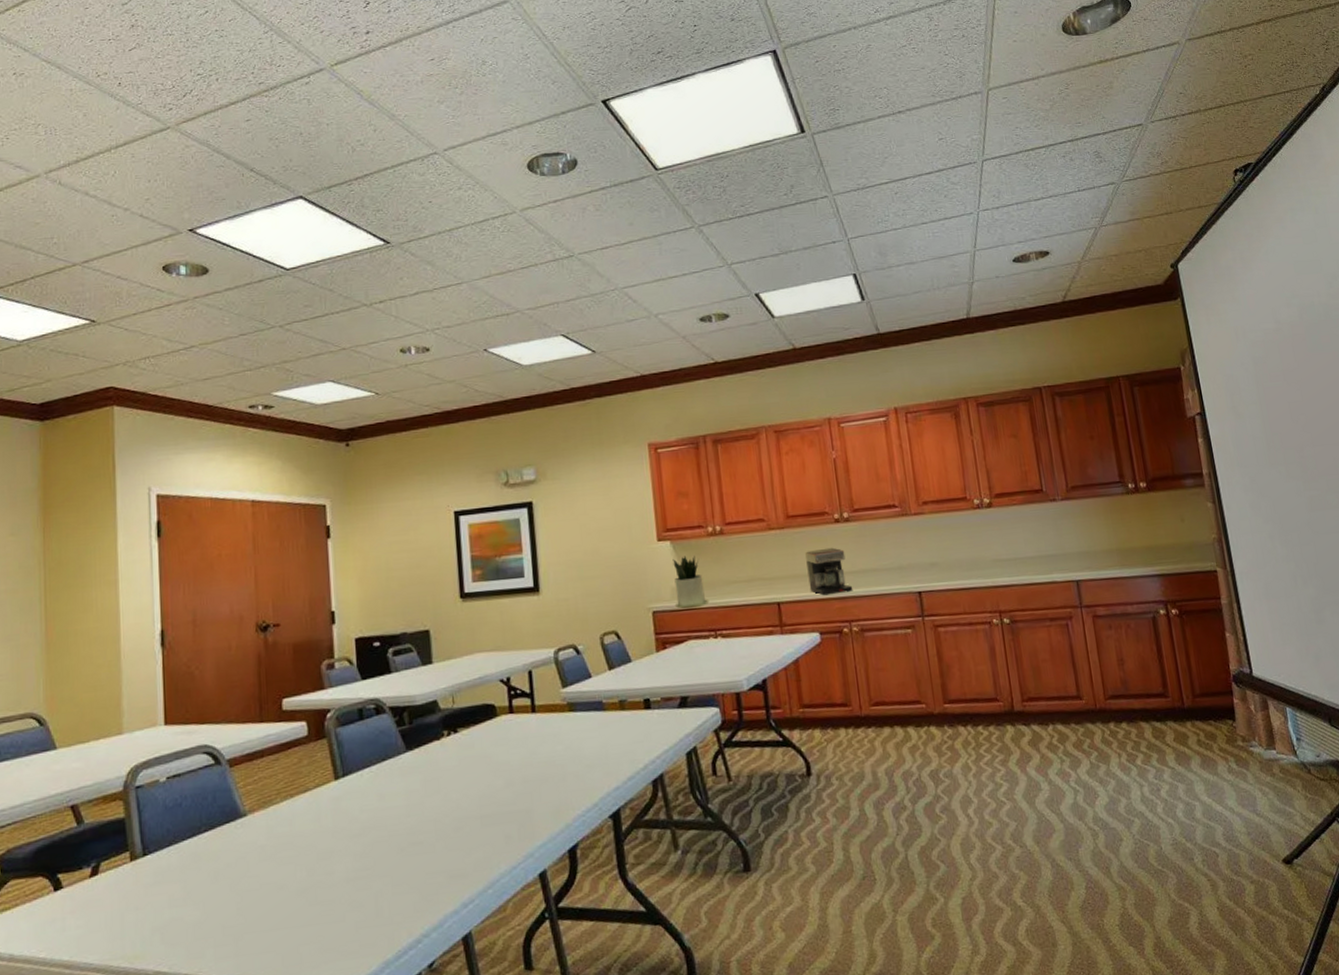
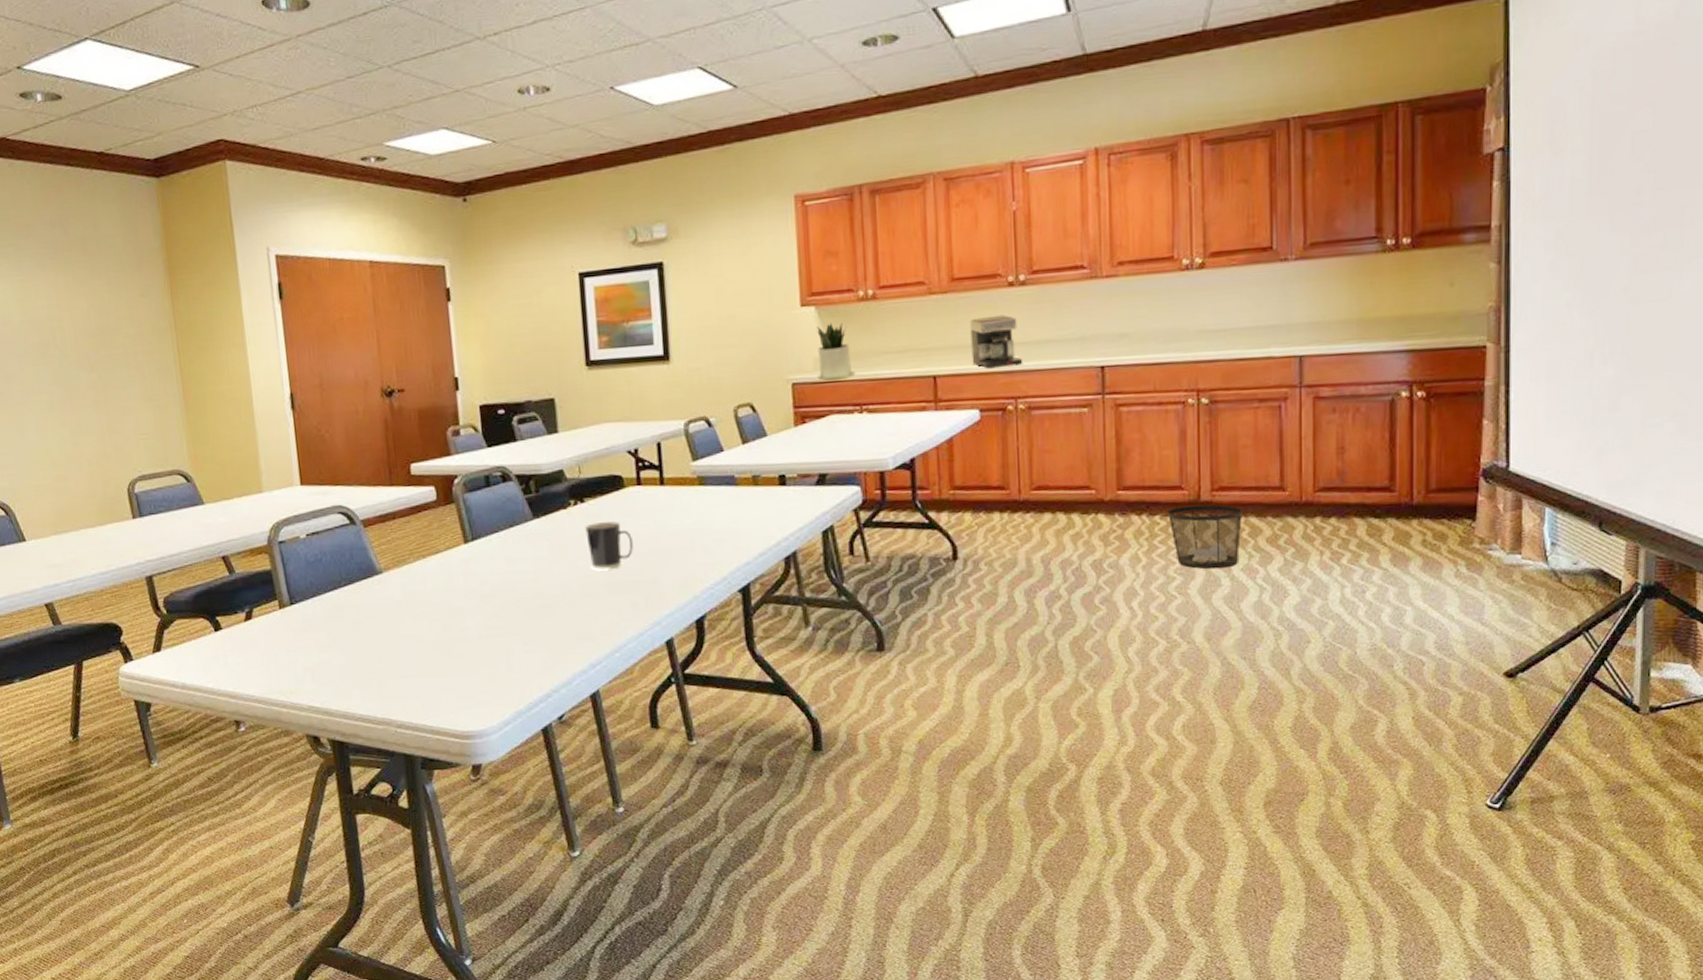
mug: none [458,751,506,802] -> present [585,521,633,570]
waste bin: none [987,714,1053,776] -> present [1167,504,1244,570]

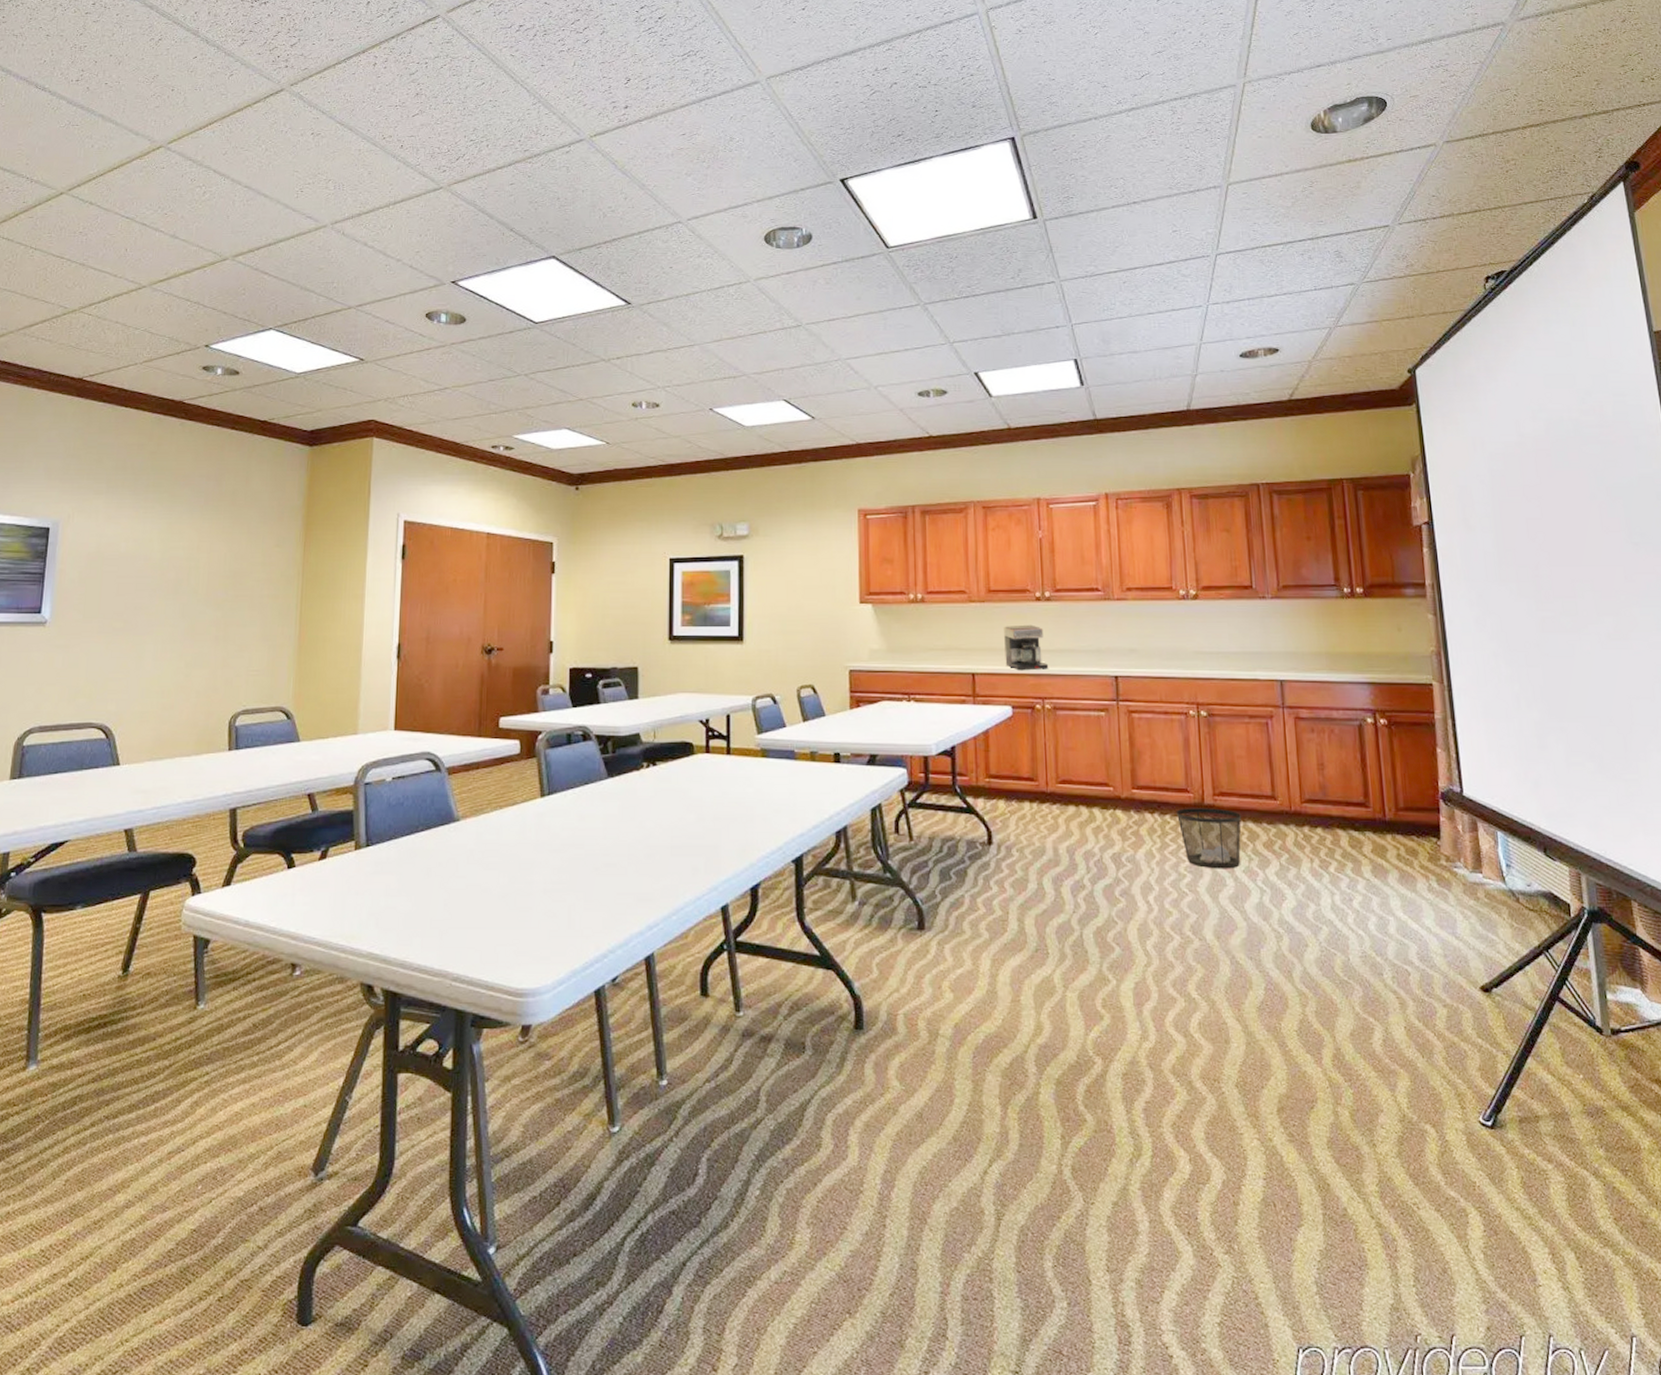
mug: present [585,521,633,570] -> none [655,786,697,831]
planter: present [817,323,856,382] -> none [871,619,905,671]

